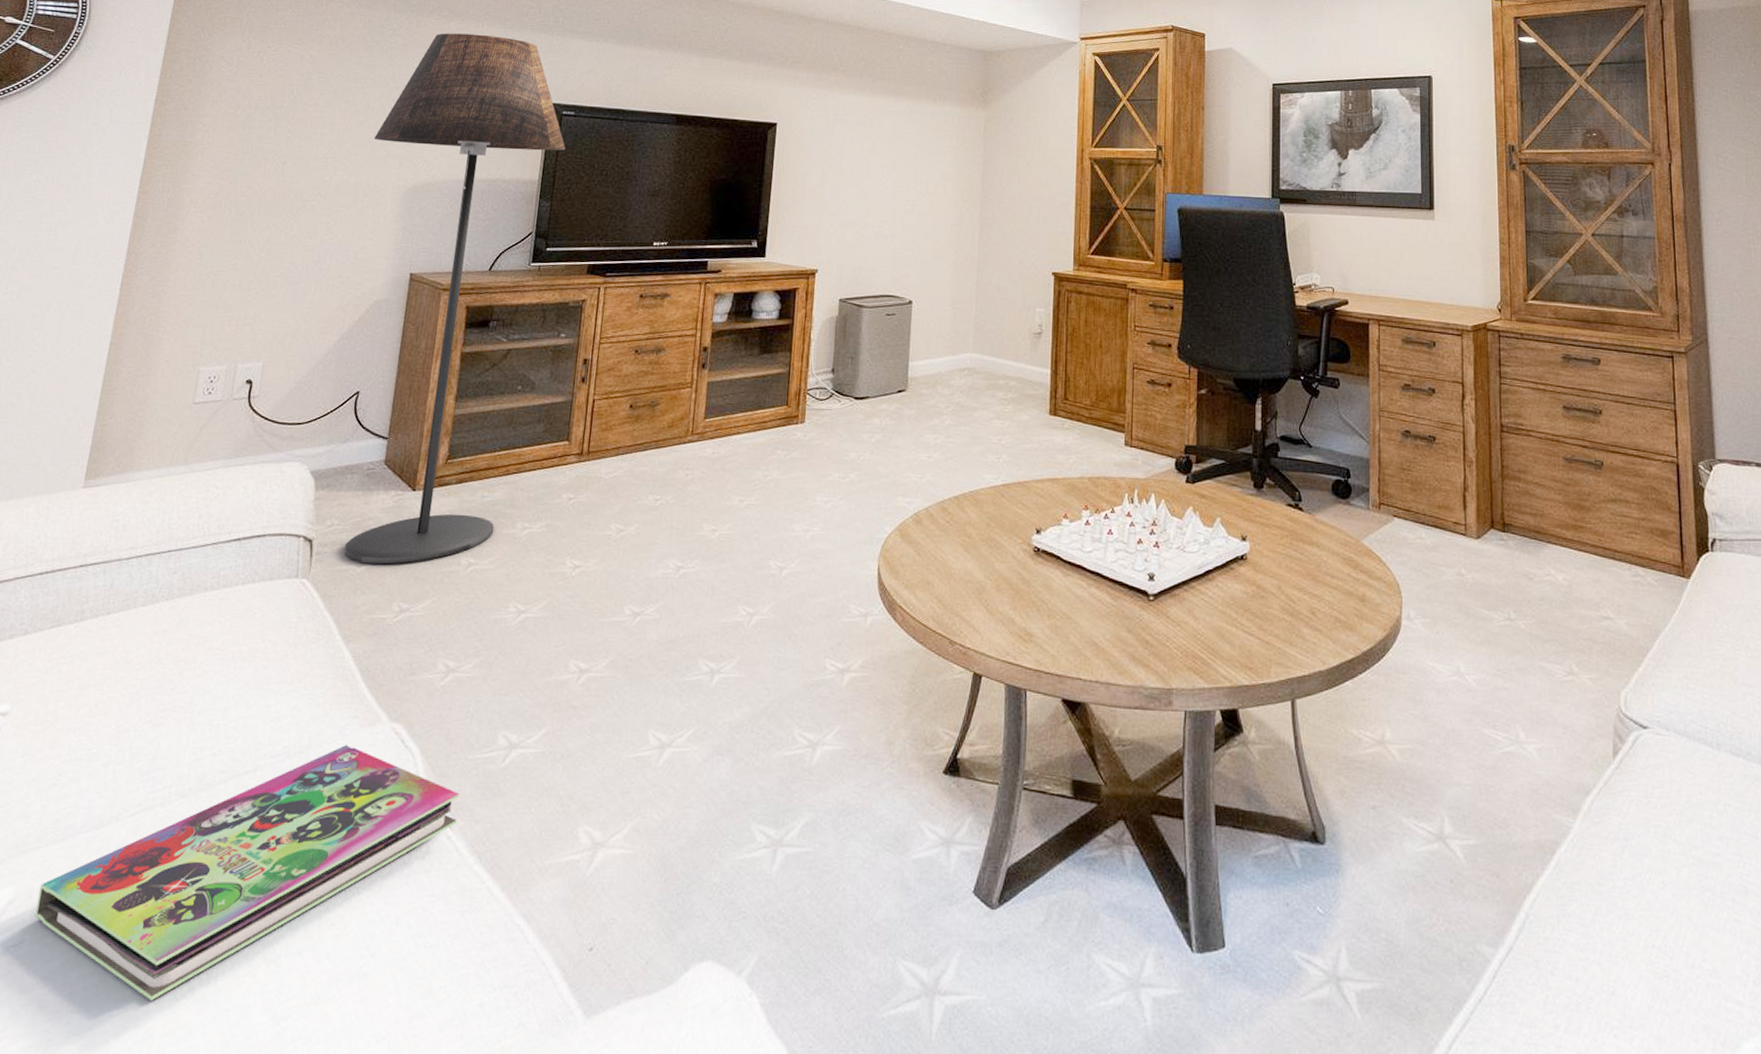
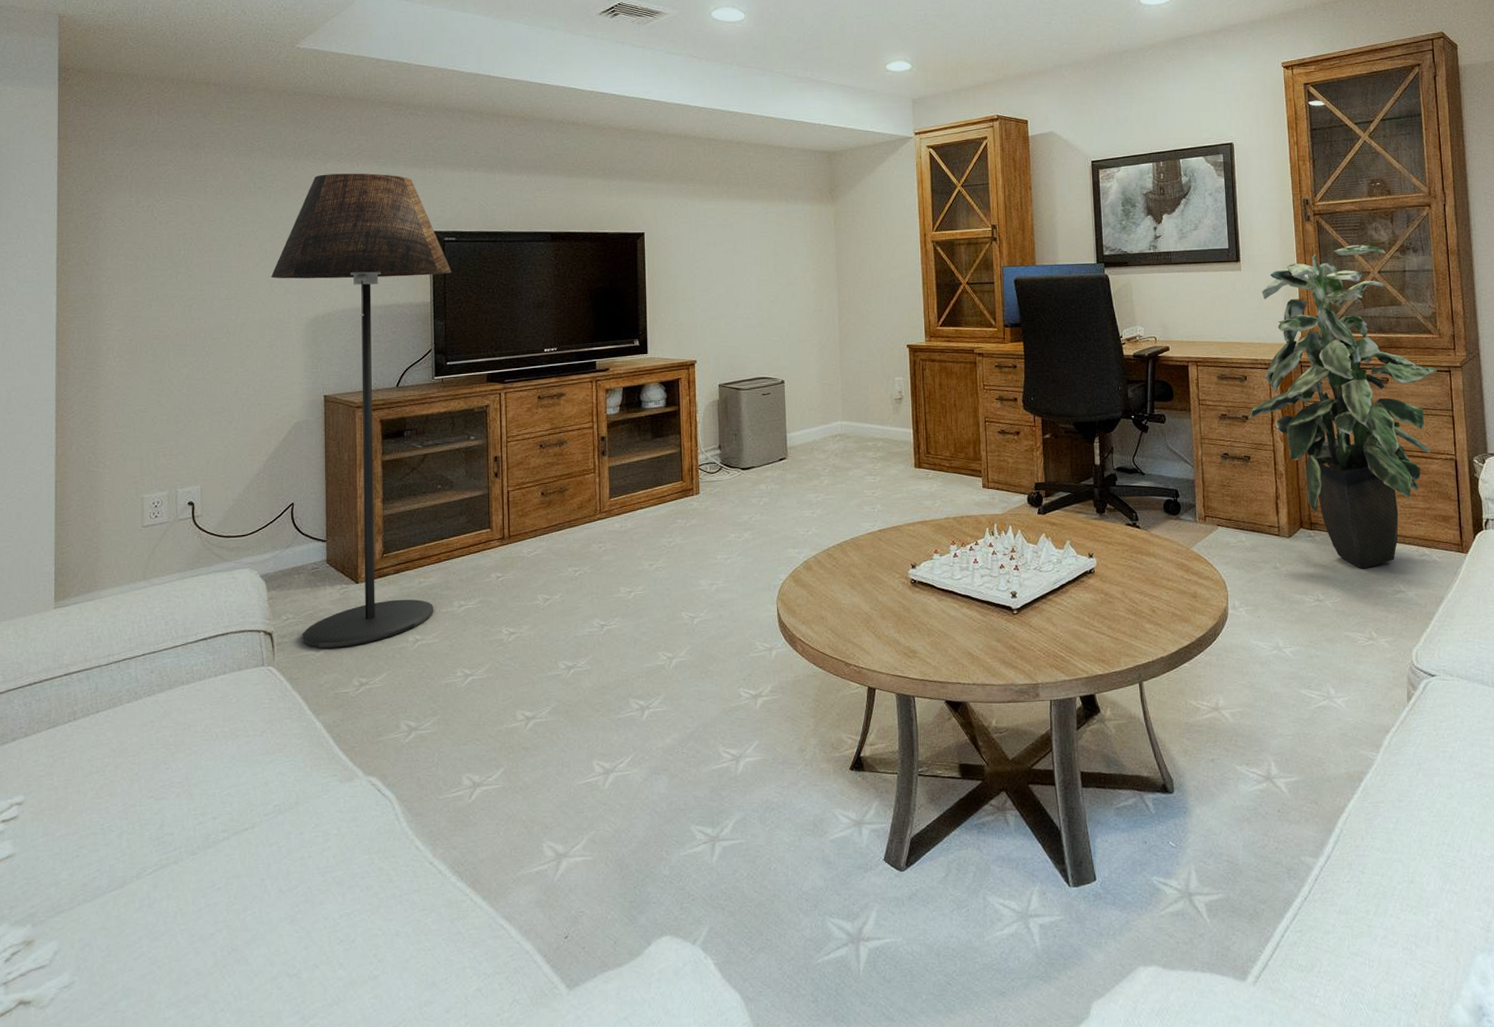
book: present [34,745,460,1000] -> none [80,799,436,1016]
indoor plant: none [1436,201,1659,586] -> present [1249,245,1438,569]

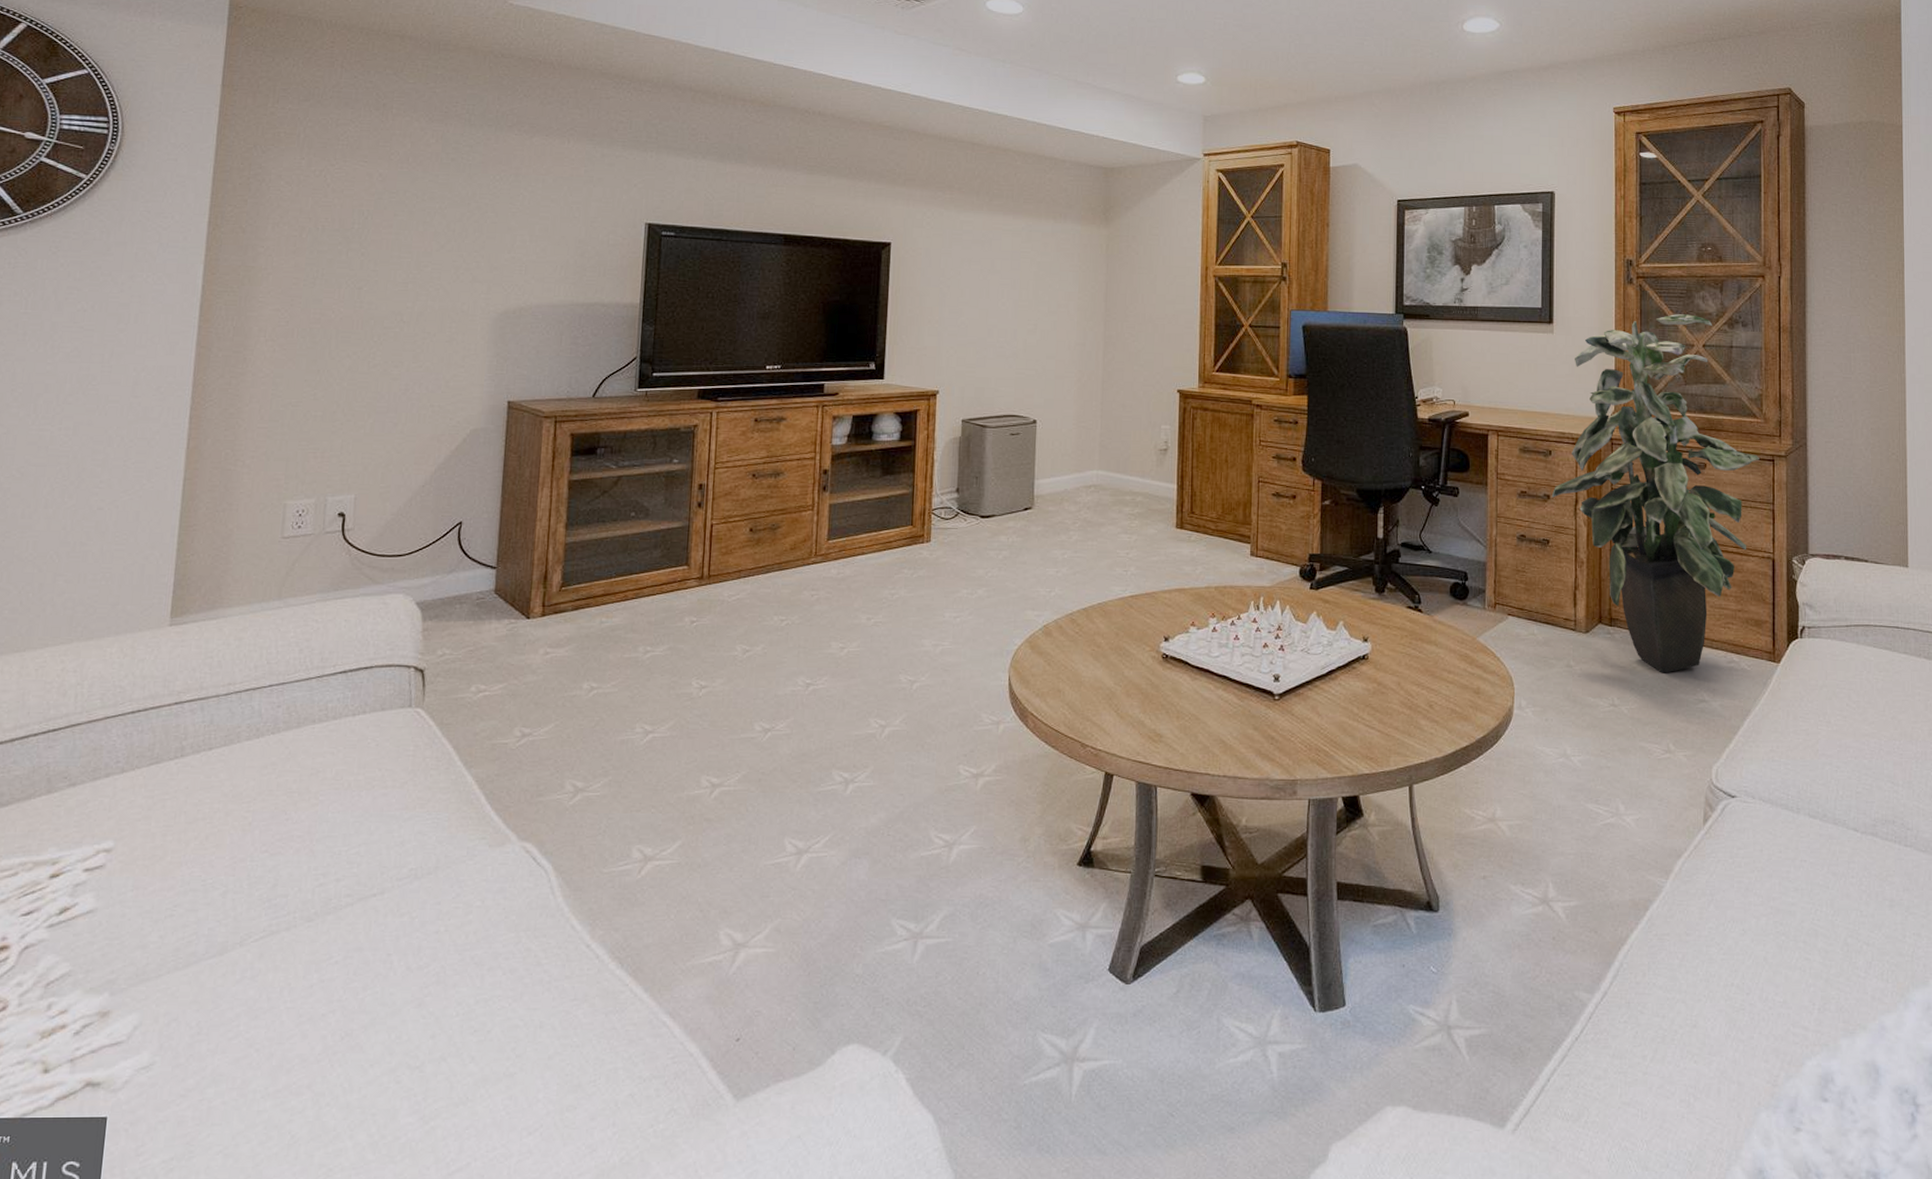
floor lamp: present [271,173,452,649] -> none [458,149,668,692]

